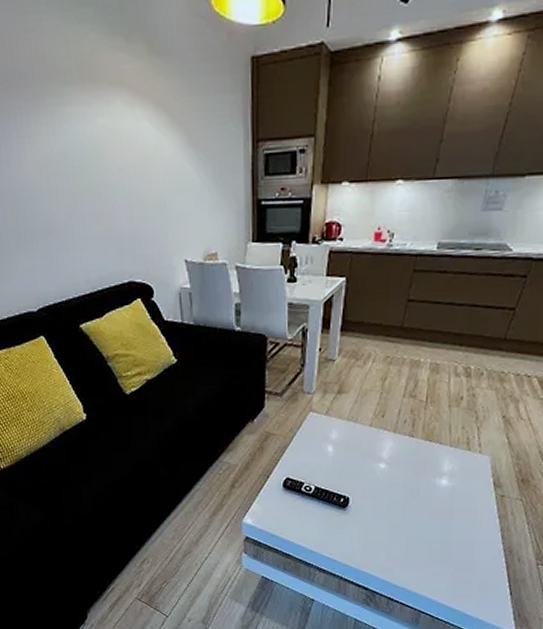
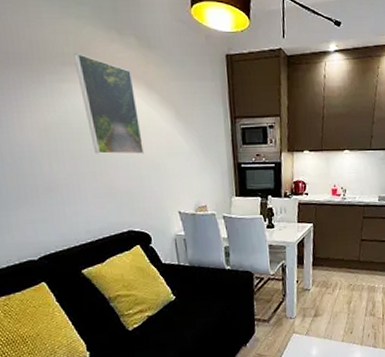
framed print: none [75,68,149,191] -> present [73,53,144,155]

